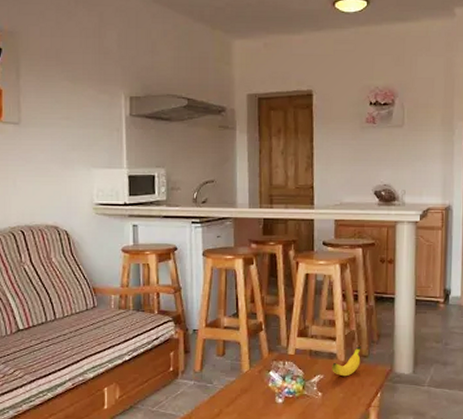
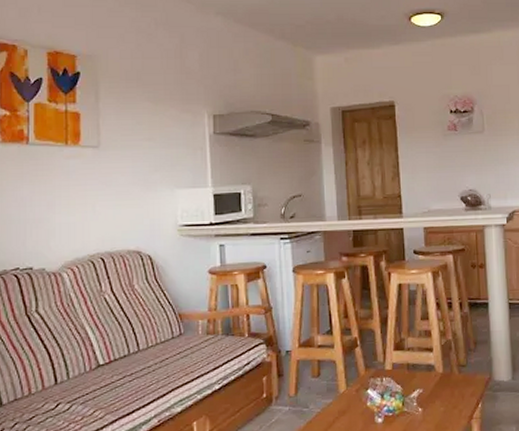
banana: present [332,346,361,377] -> none [431,355,459,389]

